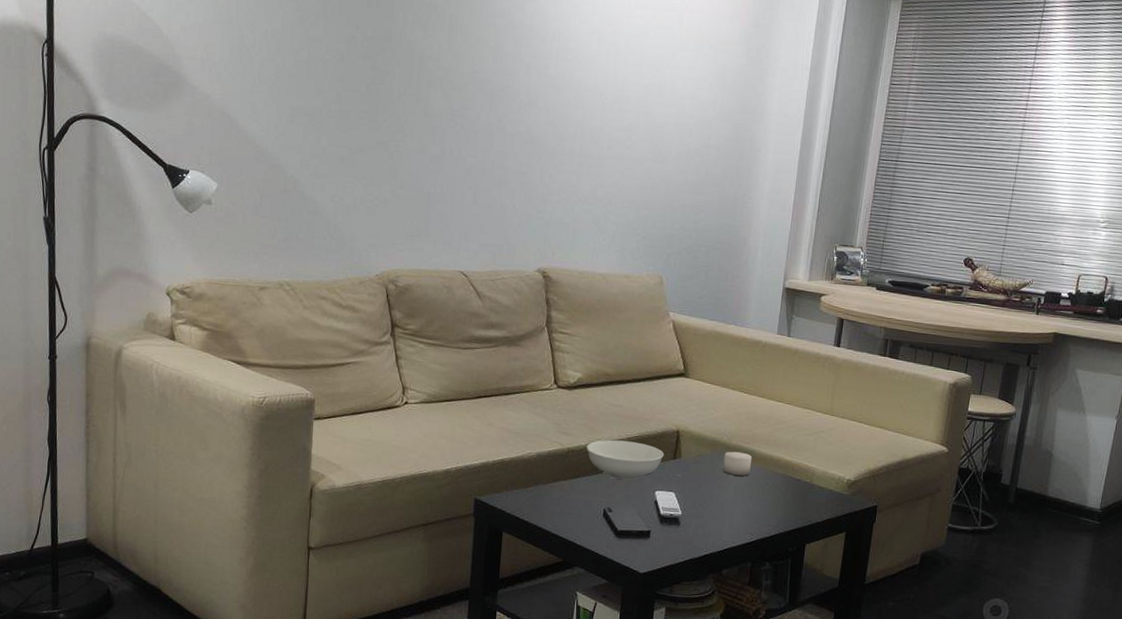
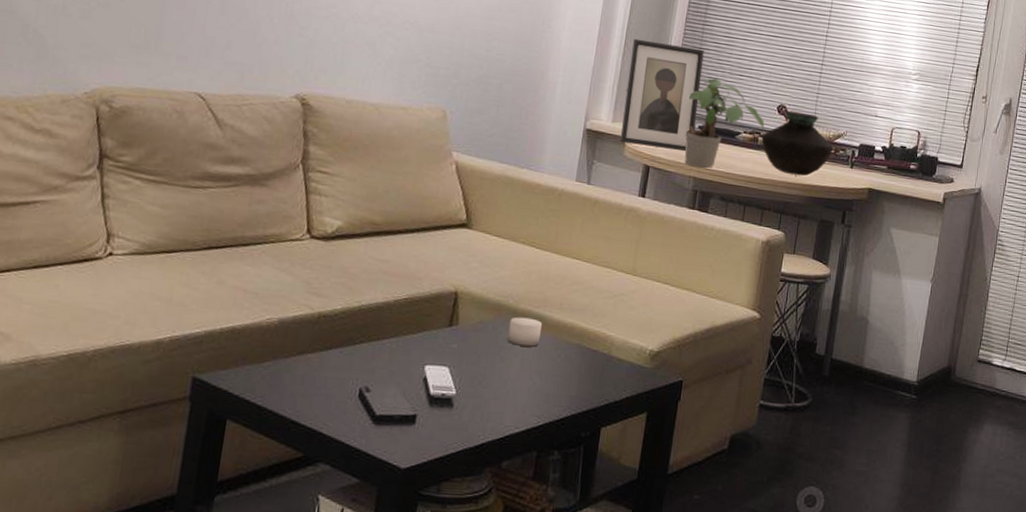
bowl: present [586,439,664,481] -> none [342,302,438,353]
picture frame: none [815,203,893,305] -> present [619,38,704,152]
potted plant: none [876,236,952,319] -> present [684,77,765,168]
vase: none [948,262,1020,324] -> present [761,110,834,176]

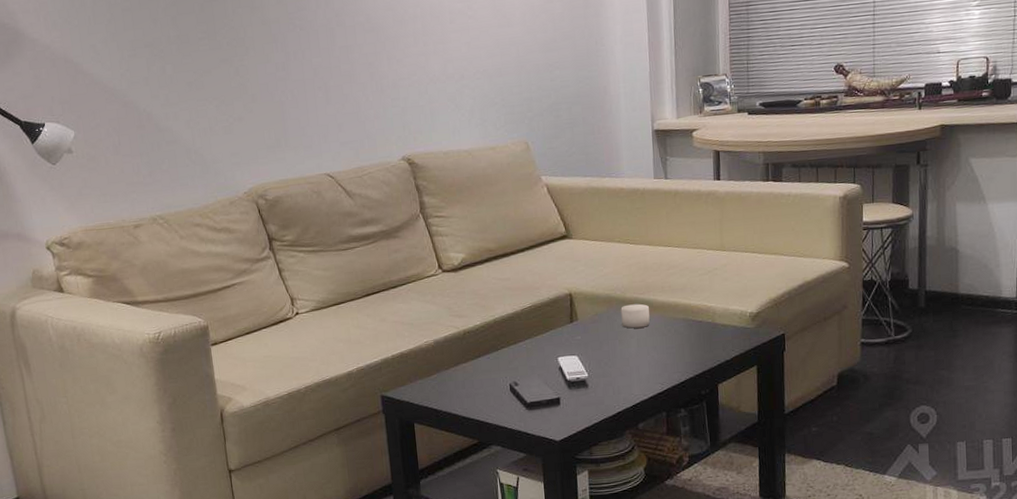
picture frame: present [619,38,704,152] -> none [681,30,757,135]
potted plant: present [684,77,765,168] -> none [745,54,825,142]
vase: present [761,110,834,176] -> none [823,66,898,130]

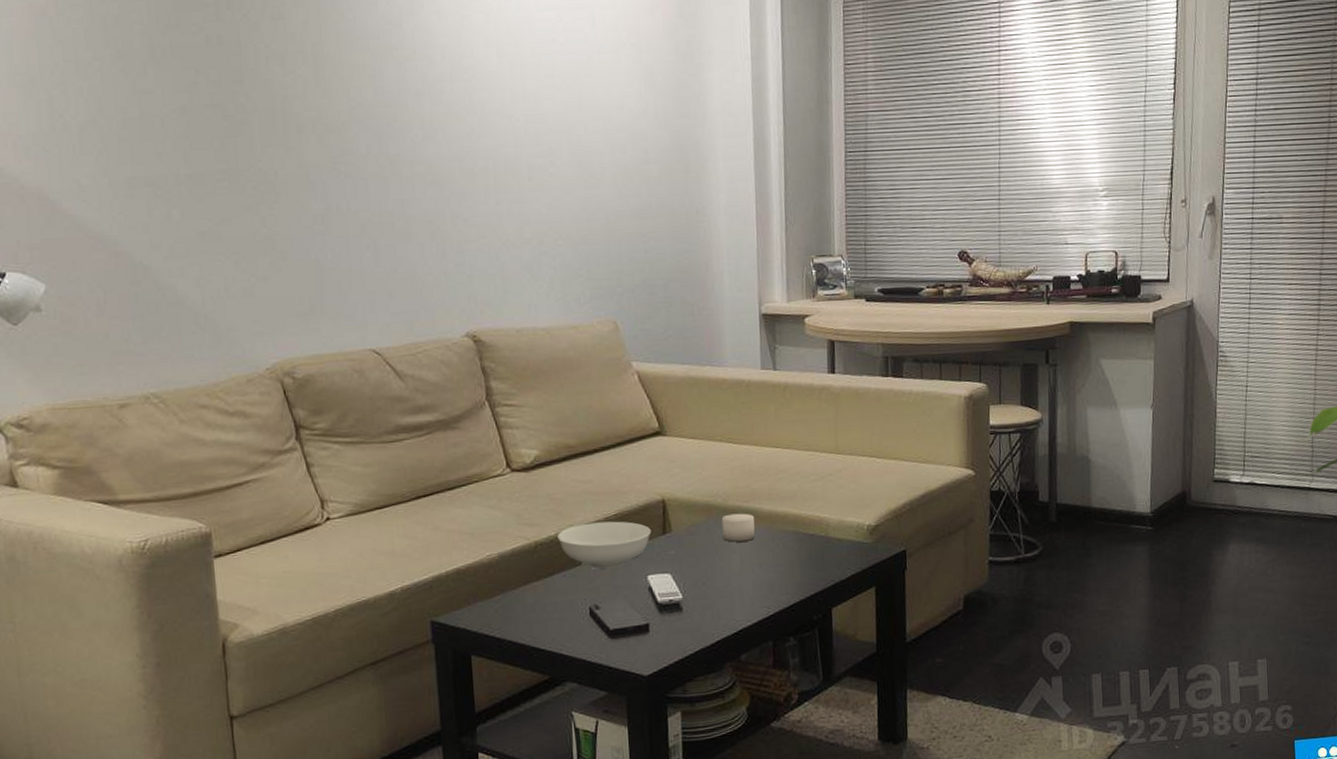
bowl: none [481,312,561,353] -> present [557,521,652,570]

